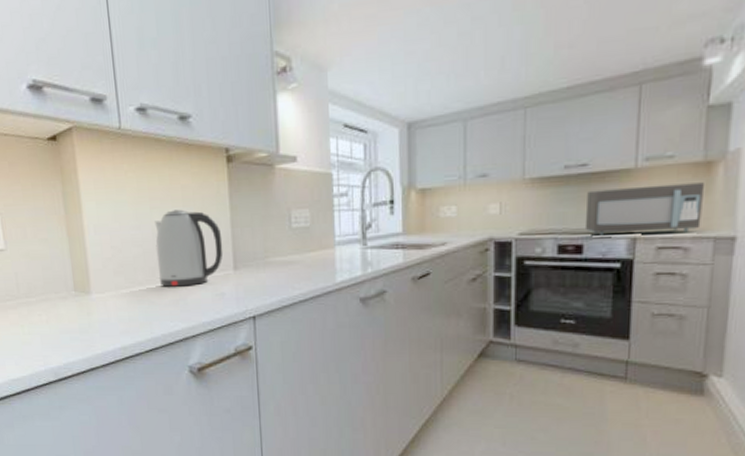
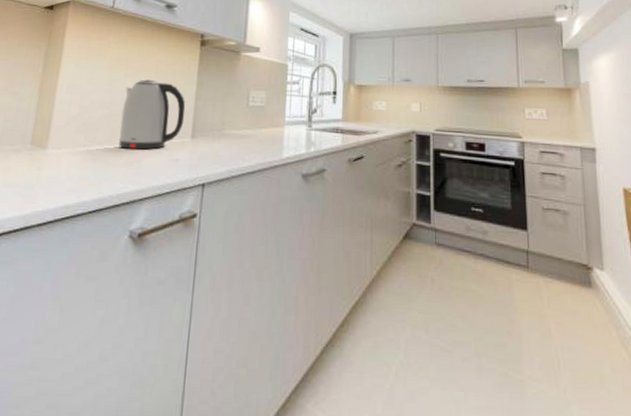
microwave: present [584,182,706,237] -> none [485,101,570,142]

